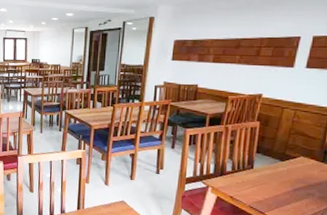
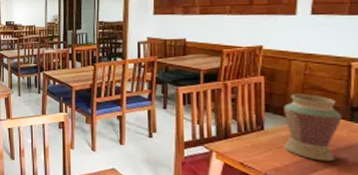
vase: none [267,137,317,196] -> present [284,93,342,162]

